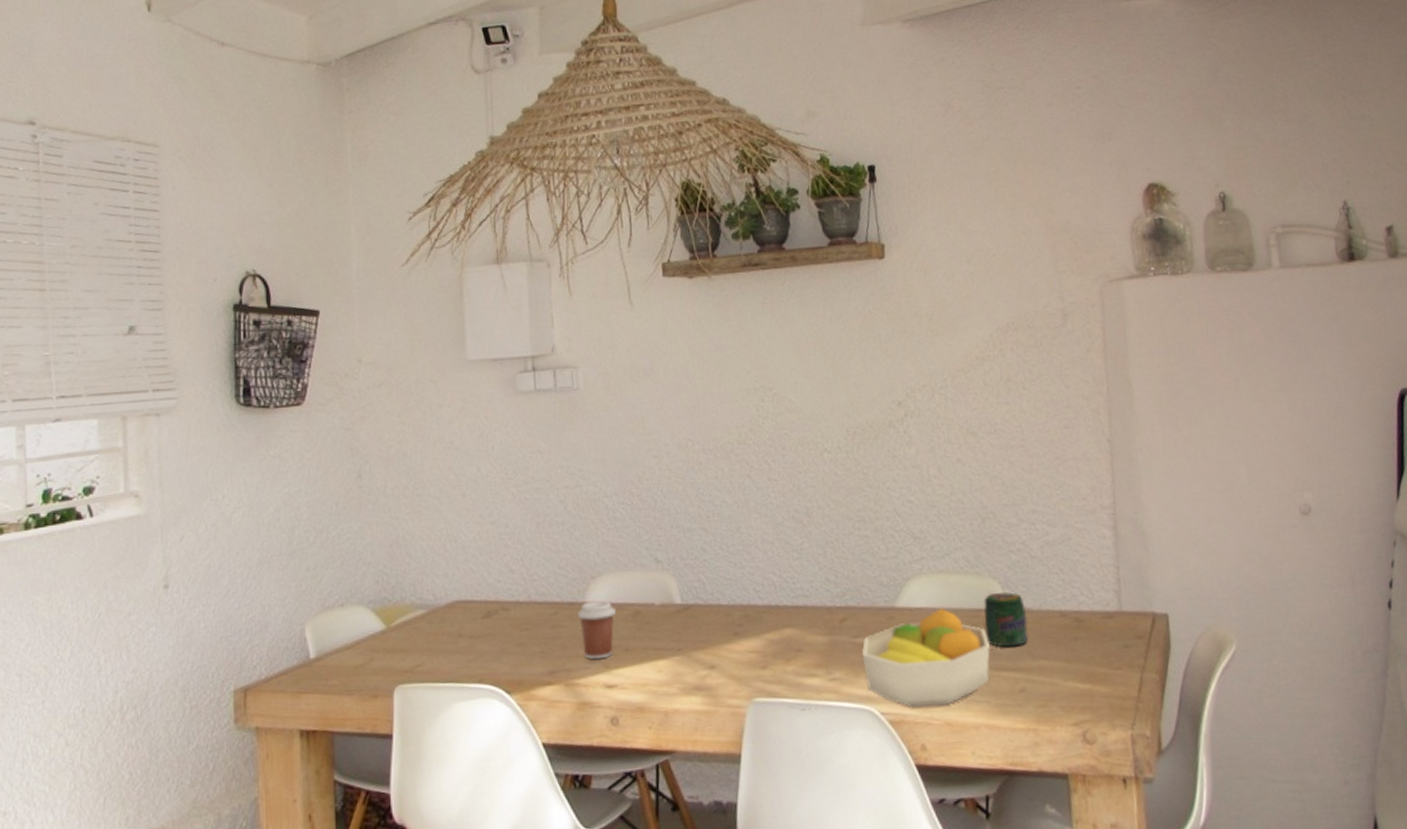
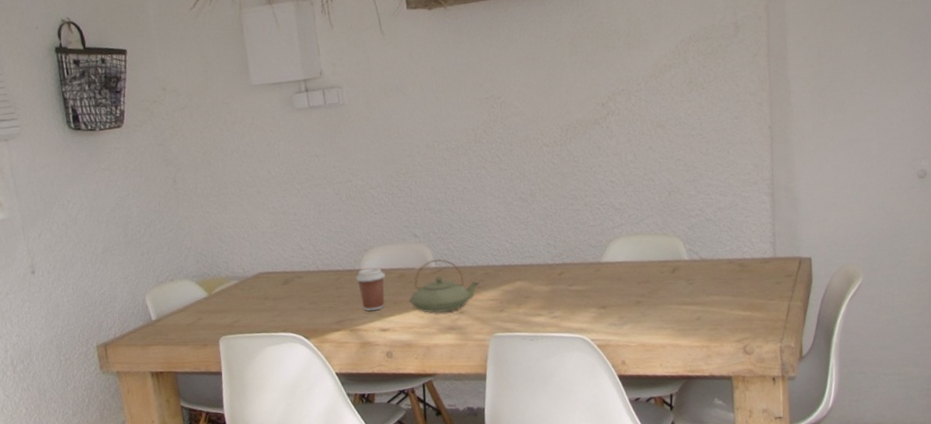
teapot: none [645,592,737,667] -> present [409,258,480,313]
fruit bowl: present [861,608,990,707] -> none [576,261,674,335]
jar: present [983,592,1029,648] -> none [669,247,704,288]

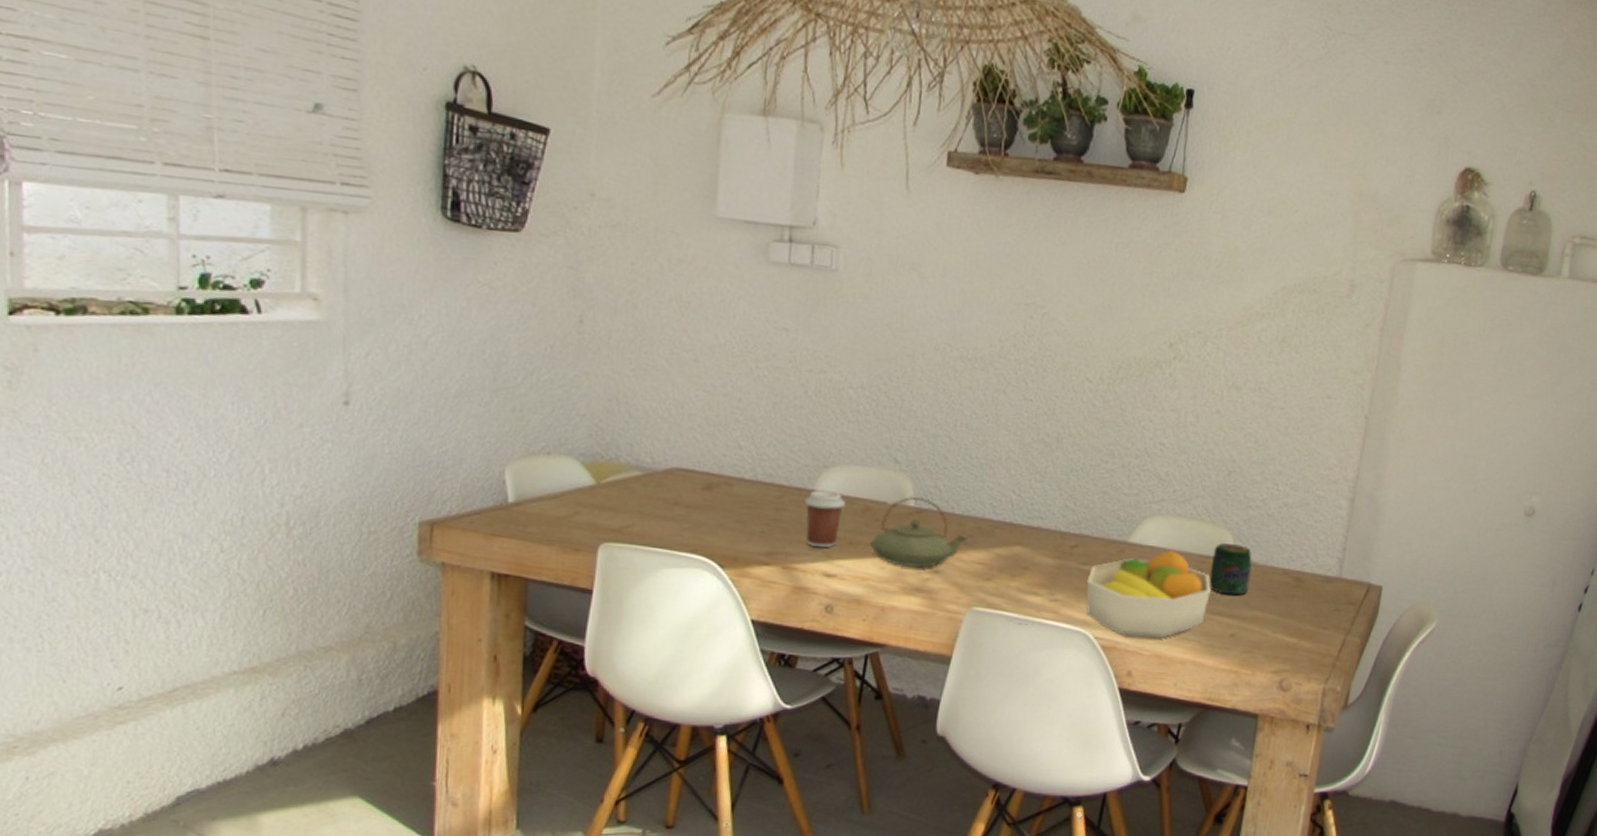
fruit bowl: none [576,261,674,335] -> present [1086,550,1211,639]
jar: none [669,247,704,288] -> present [1209,542,1252,596]

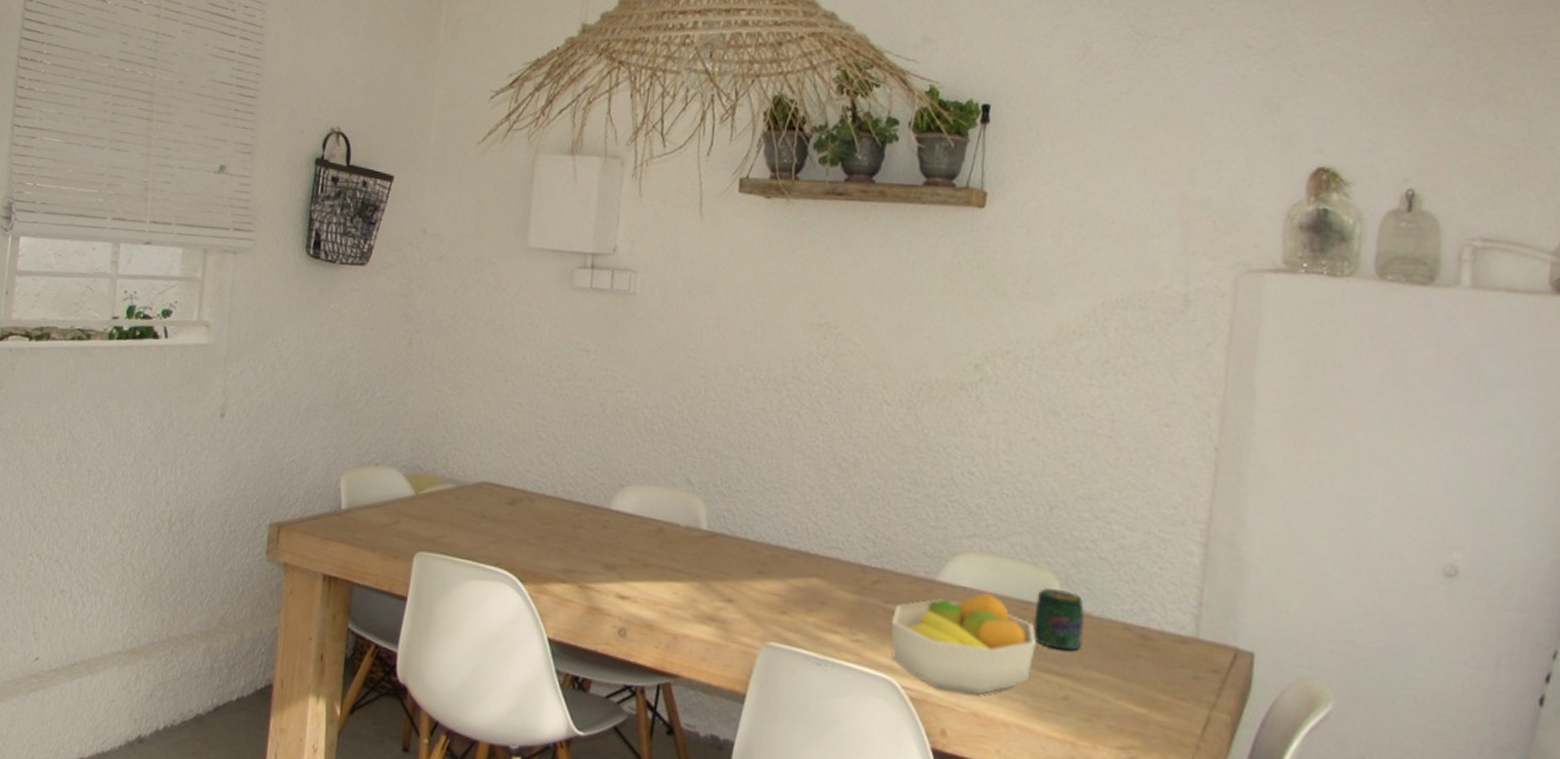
coffee cup: present [805,490,845,548] -> none [601,509,640,569]
teapot: present [871,496,967,568] -> none [664,519,762,596]

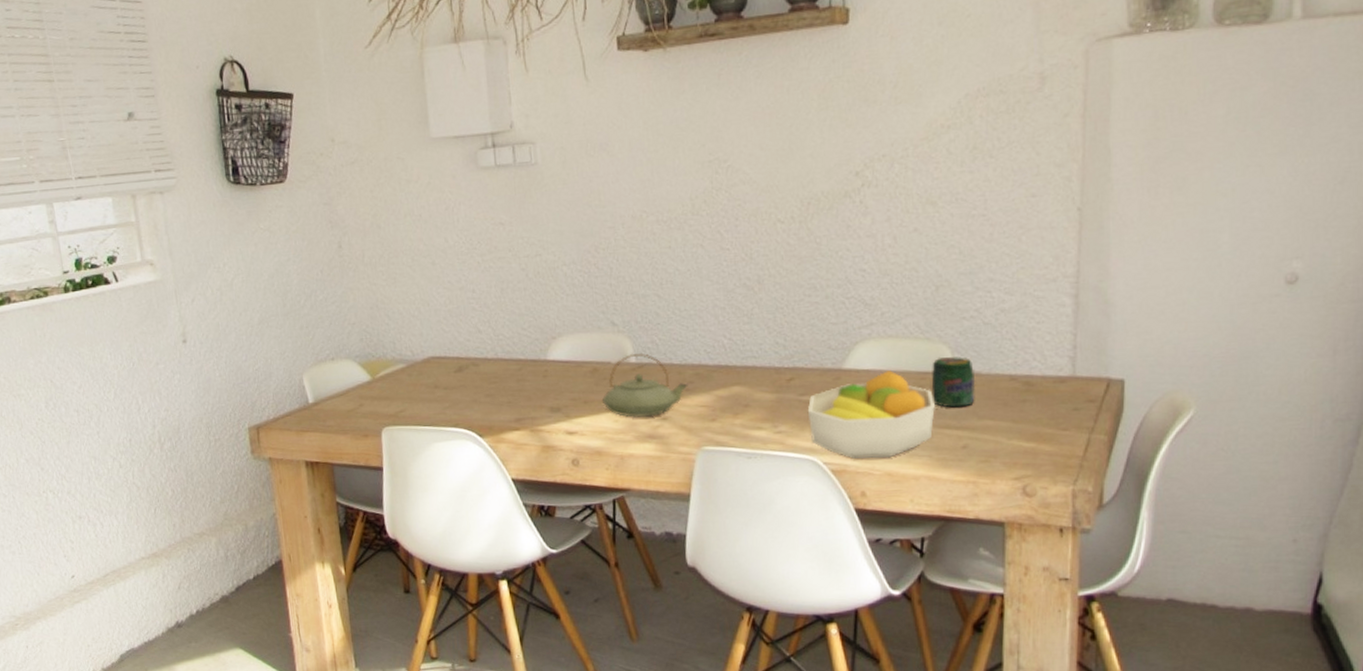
teapot: none [664,519,762,596] -> present [603,352,688,417]

